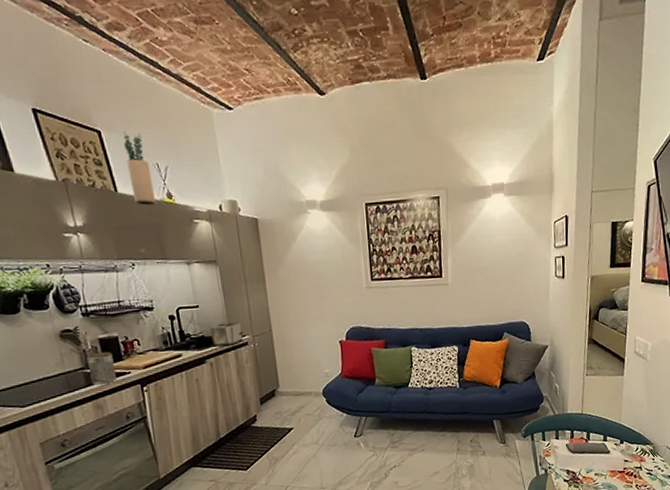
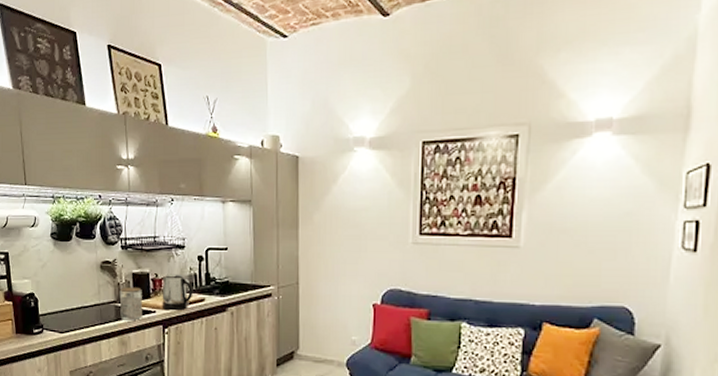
vase: present [123,132,156,205] -> none [180,65,202,139]
kettle: none [133,334,169,370] -> present [162,274,193,311]
toaster: present [210,322,244,347] -> none [235,269,269,297]

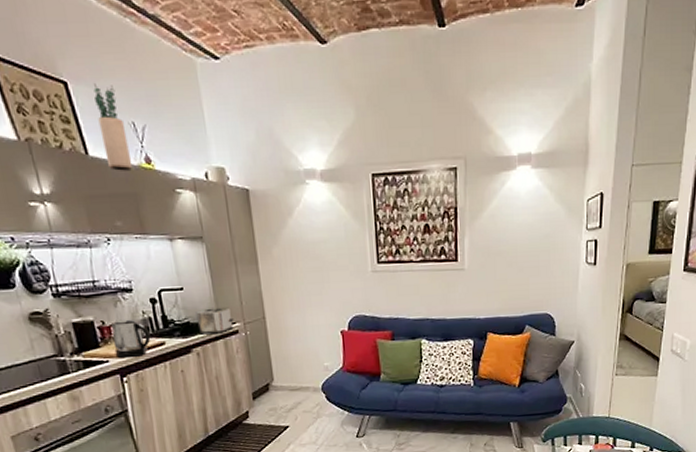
jar: present [119,287,143,321] -> none [59,337,94,374]
vase: none [180,65,202,139] -> present [93,84,133,171]
toaster: none [235,269,269,297] -> present [196,307,234,335]

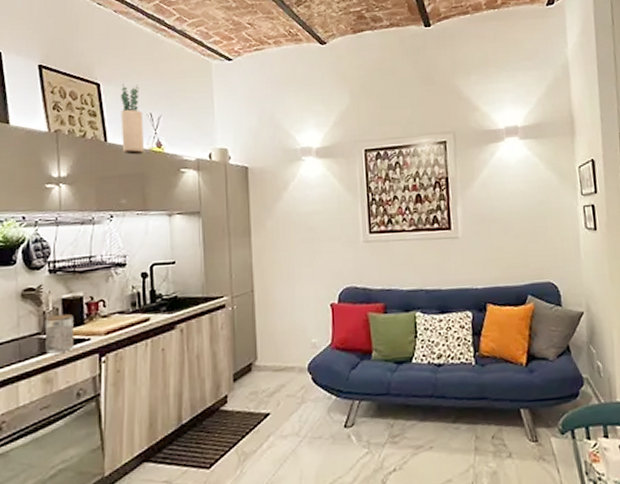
jar: none [59,337,94,374] -> present [44,313,75,354]
kettle: present [110,319,151,359] -> none [98,294,136,337]
toaster: present [196,307,234,335] -> none [185,280,222,310]

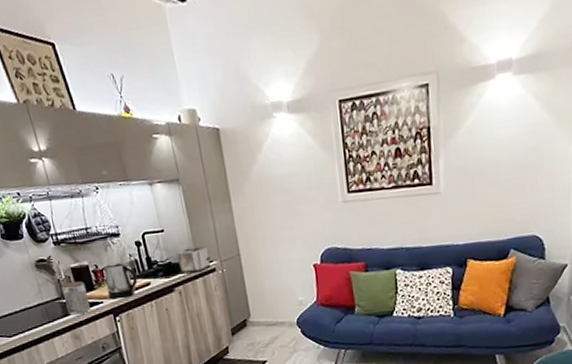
kettle: none [98,294,136,337] -> present [102,262,138,300]
vase: present [121,84,145,155] -> none [77,41,115,123]
toaster: none [185,280,222,310] -> present [176,246,211,274]

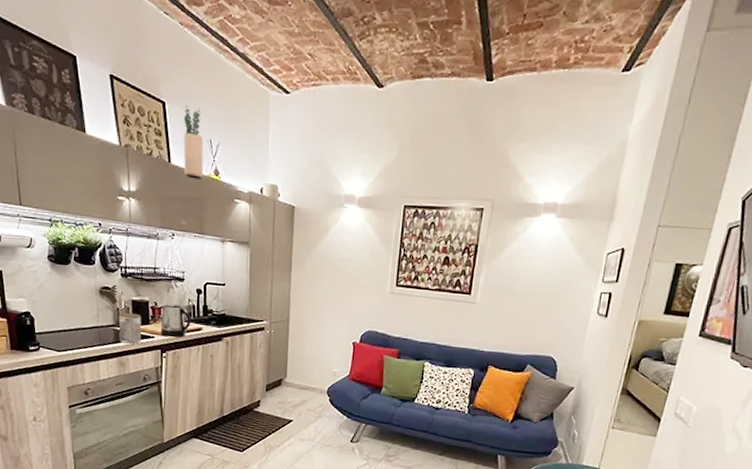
vase: none [77,41,115,123] -> present [183,105,204,180]
toaster: present [176,246,211,274] -> none [231,304,263,330]

